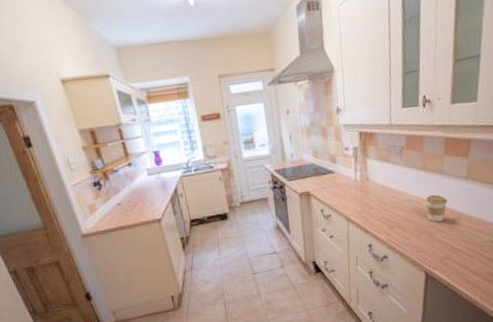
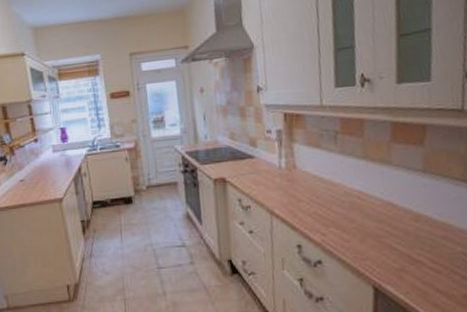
coffee cup: present [426,194,448,222] -> none [370,189,400,223]

